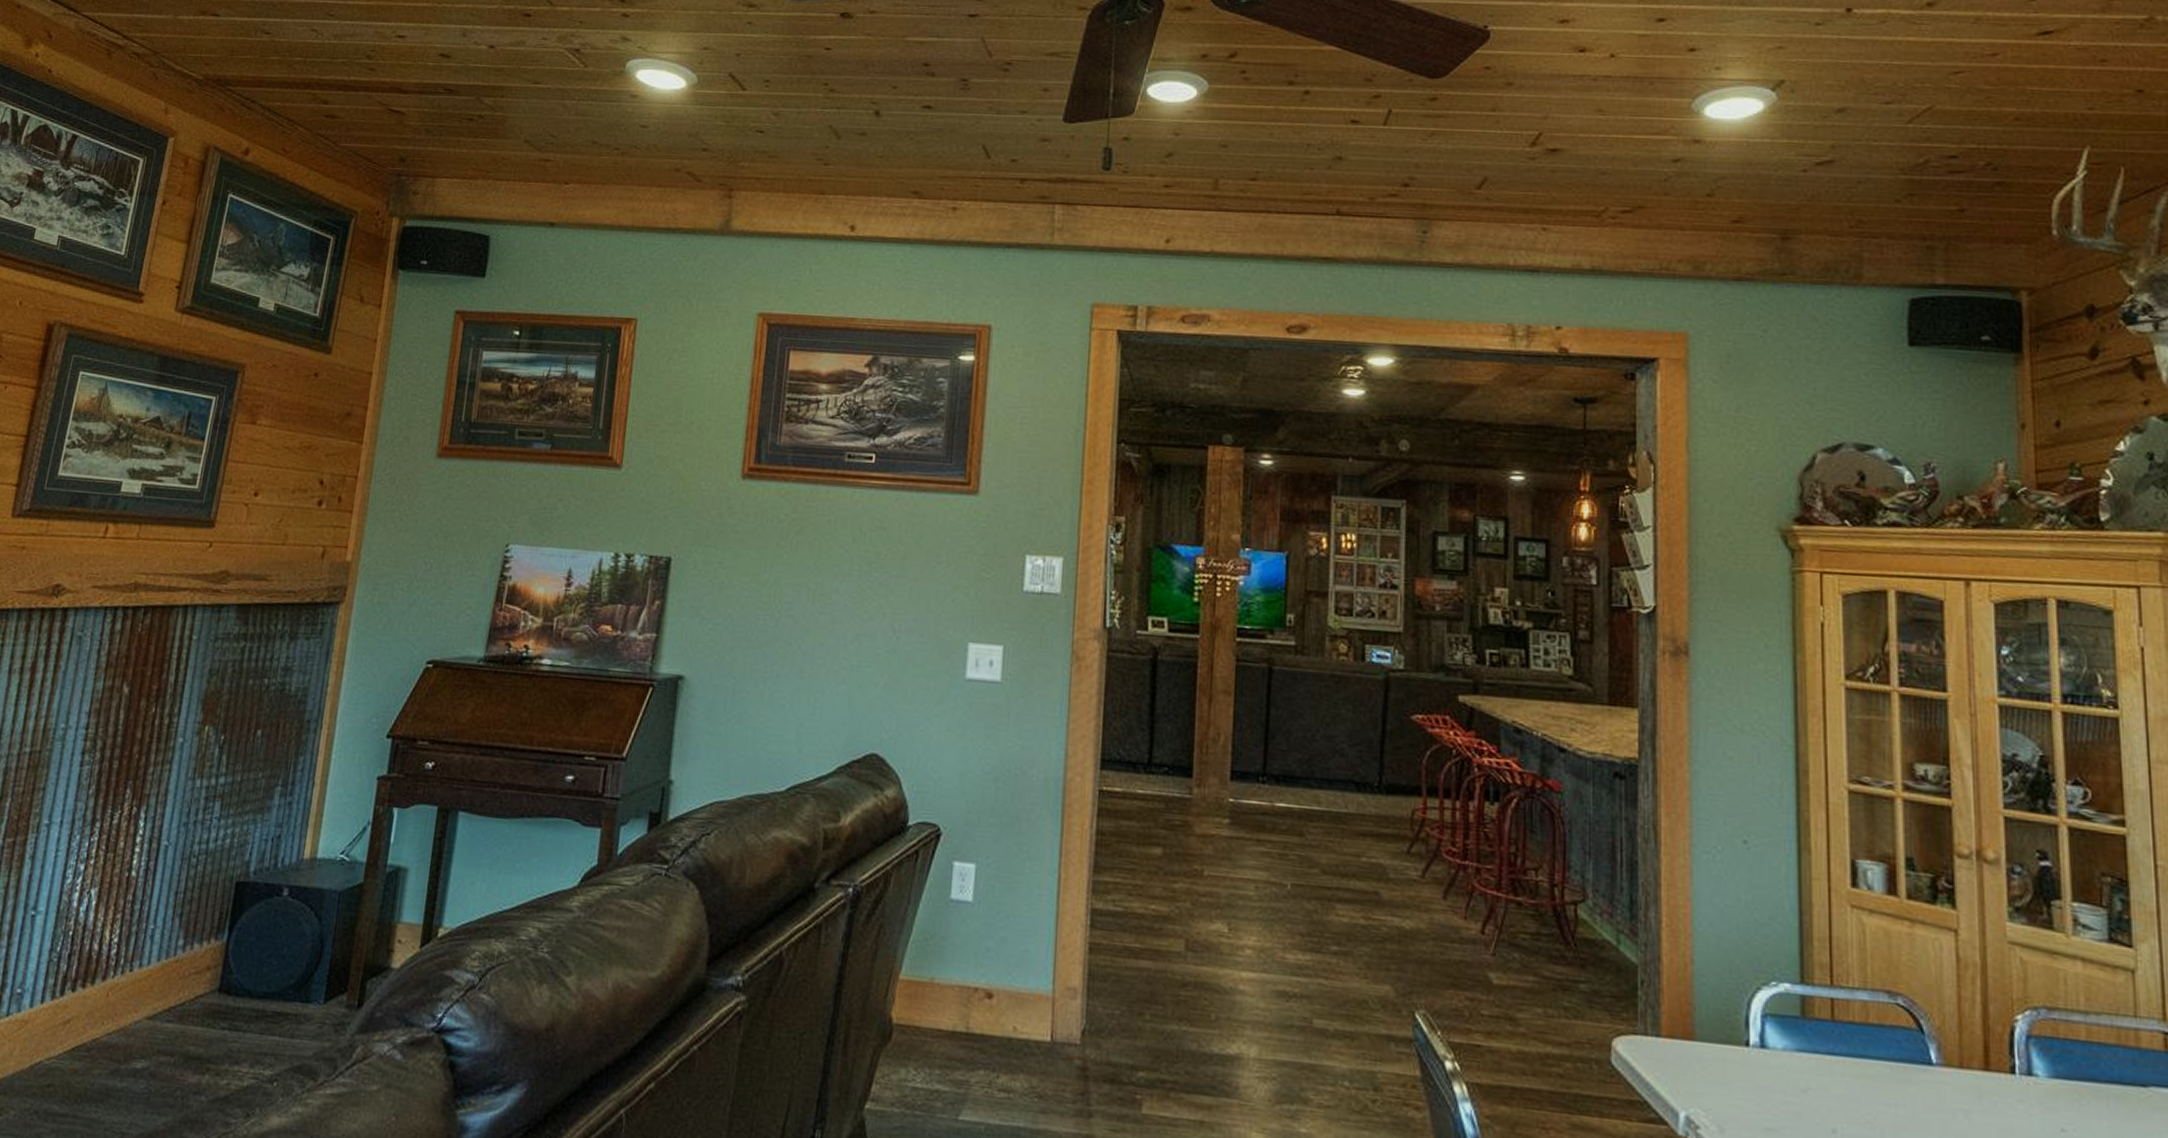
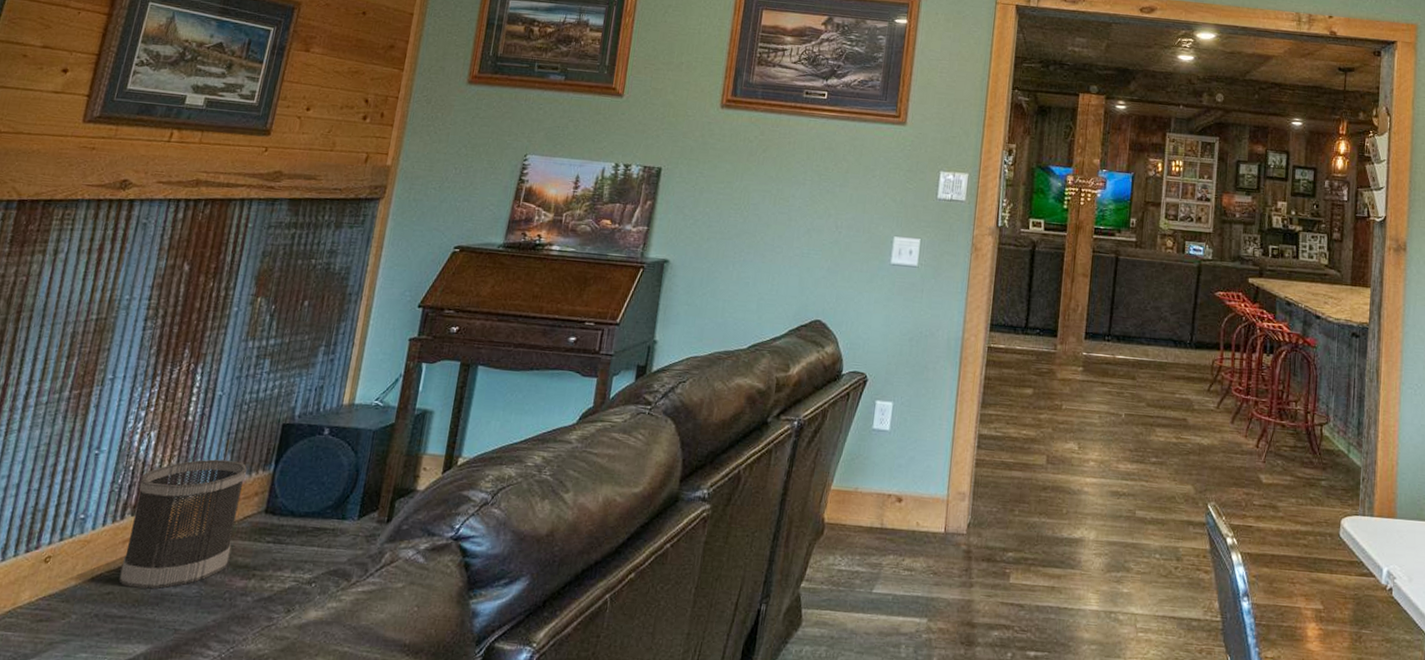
wastebasket: none [59,924,198,1083] -> present [119,459,248,589]

